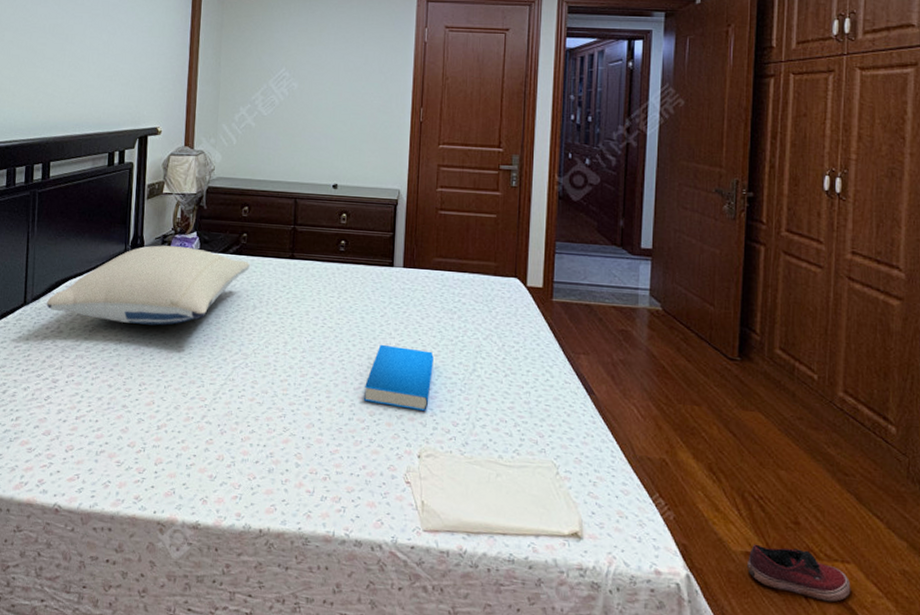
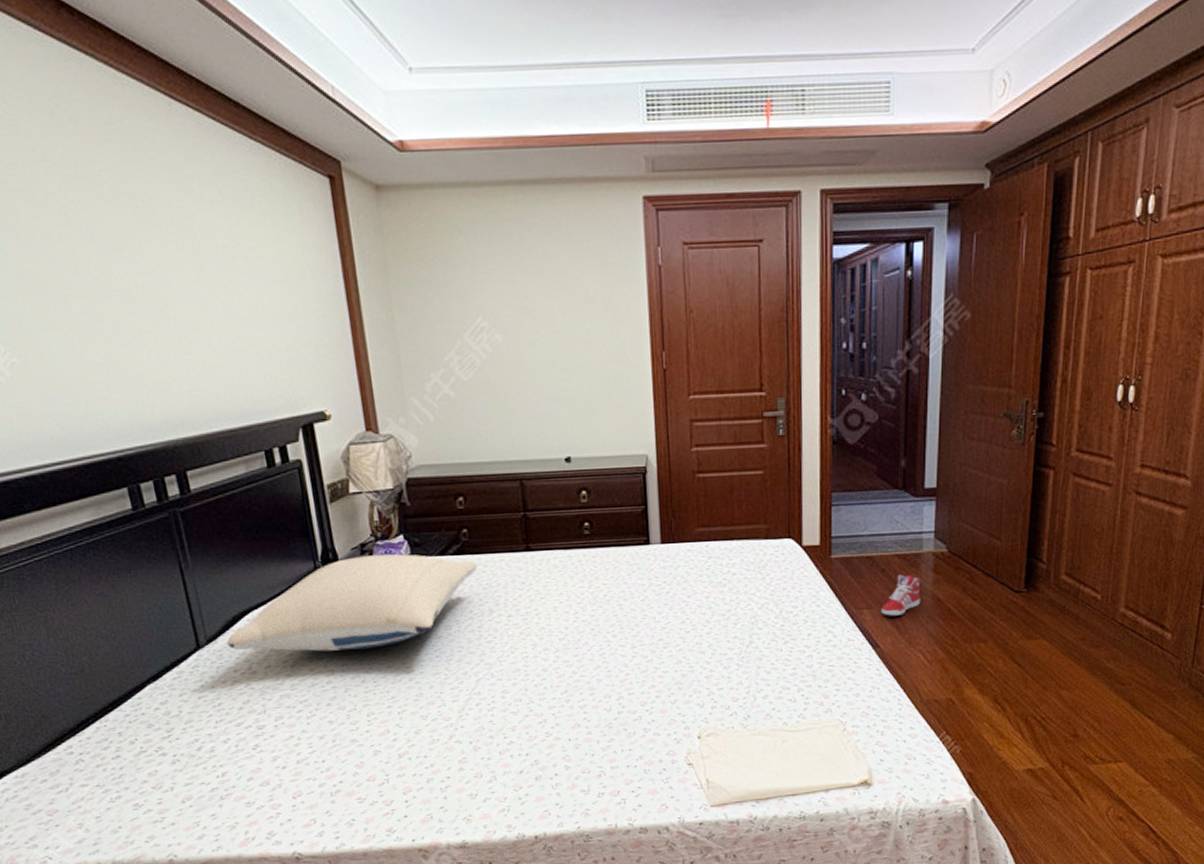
book: present [364,344,434,411] -> none [632,630,706,693]
sneaker: none [597,325,636,366] -> present [881,574,921,616]
shoe: present [747,544,851,602] -> none [1029,758,1122,799]

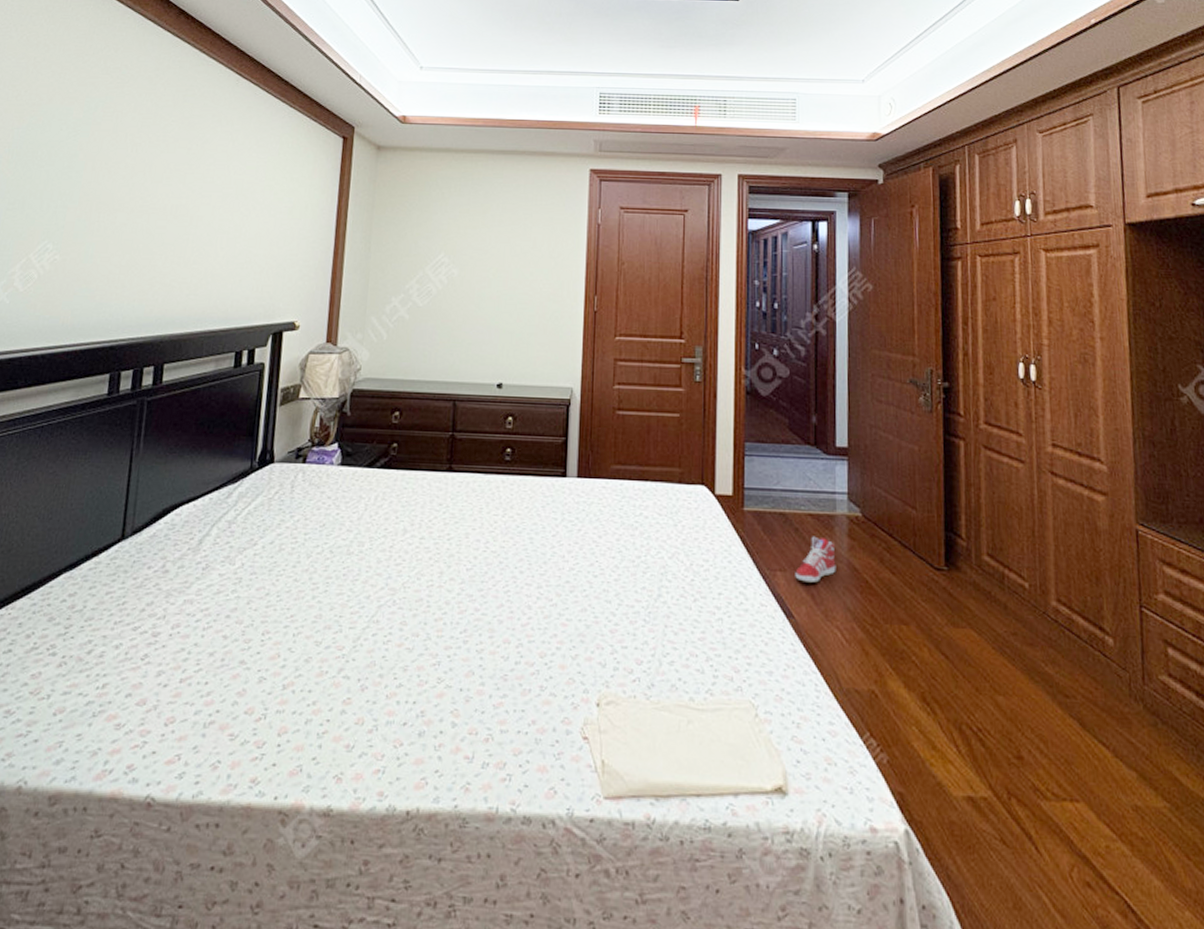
pillow: present [226,554,477,652] -> none [149,460,400,559]

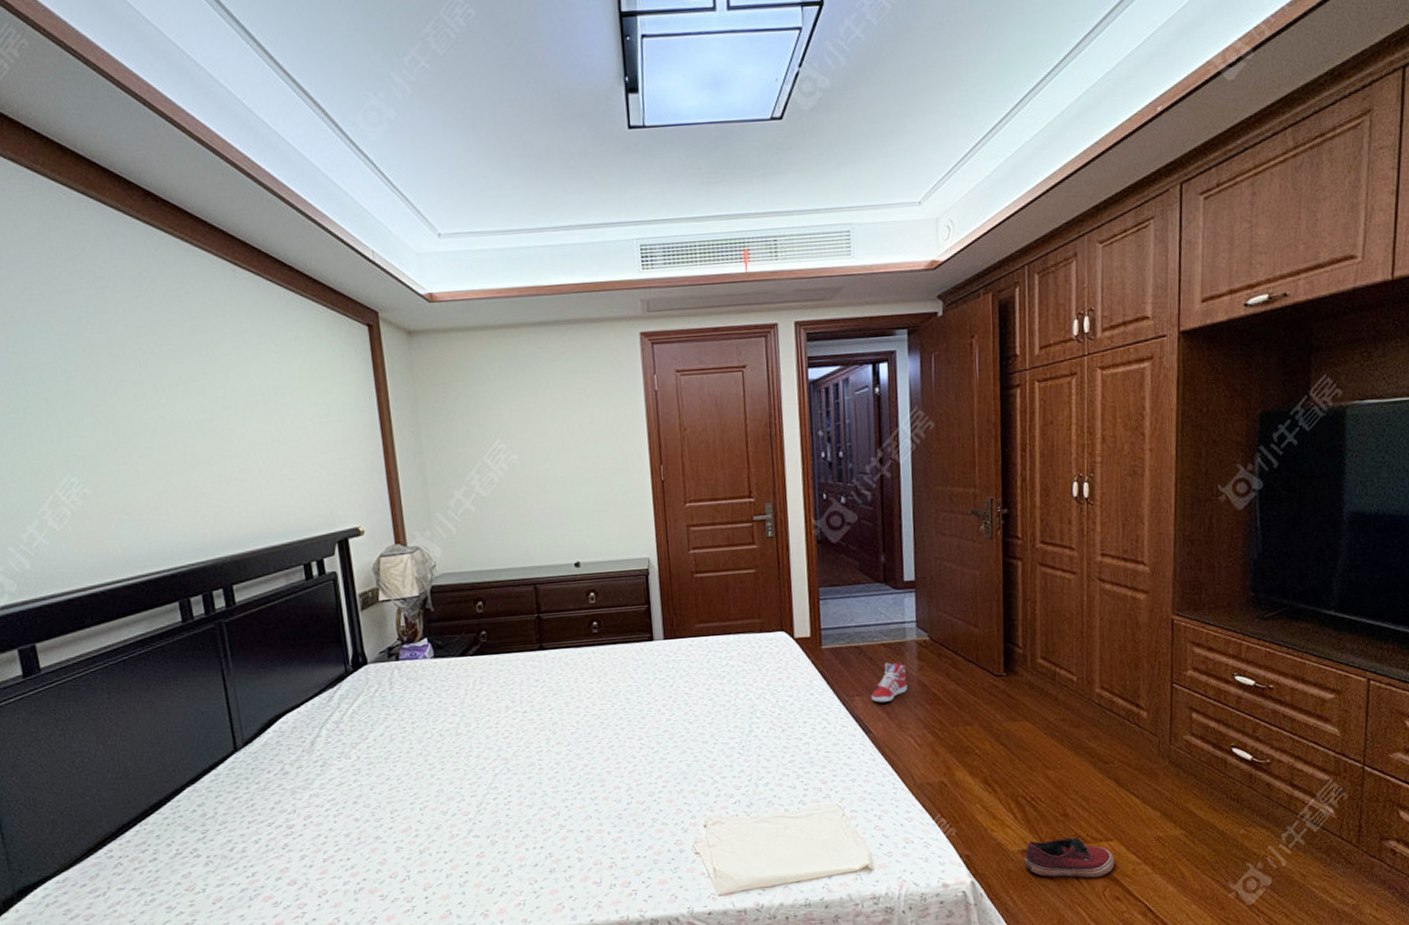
shoe: none [970,786,1084,851] -> present [1024,837,1115,878]

